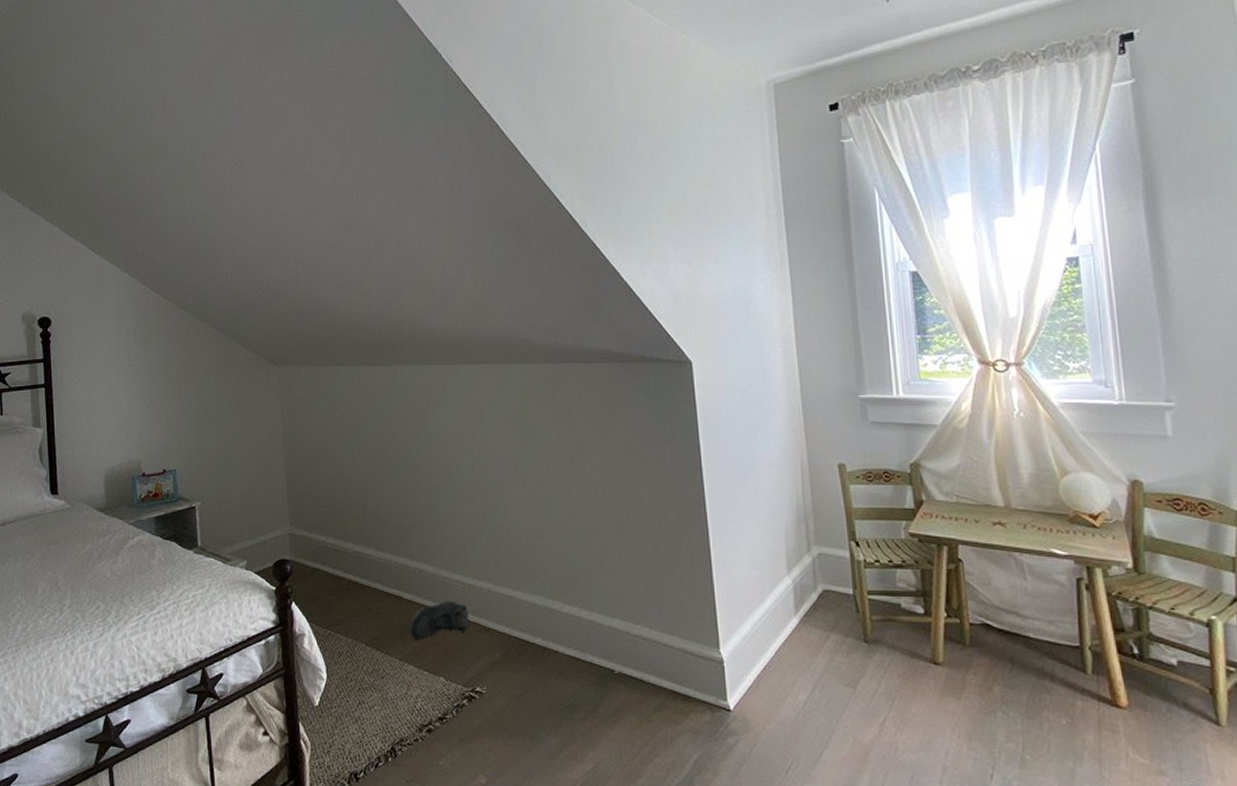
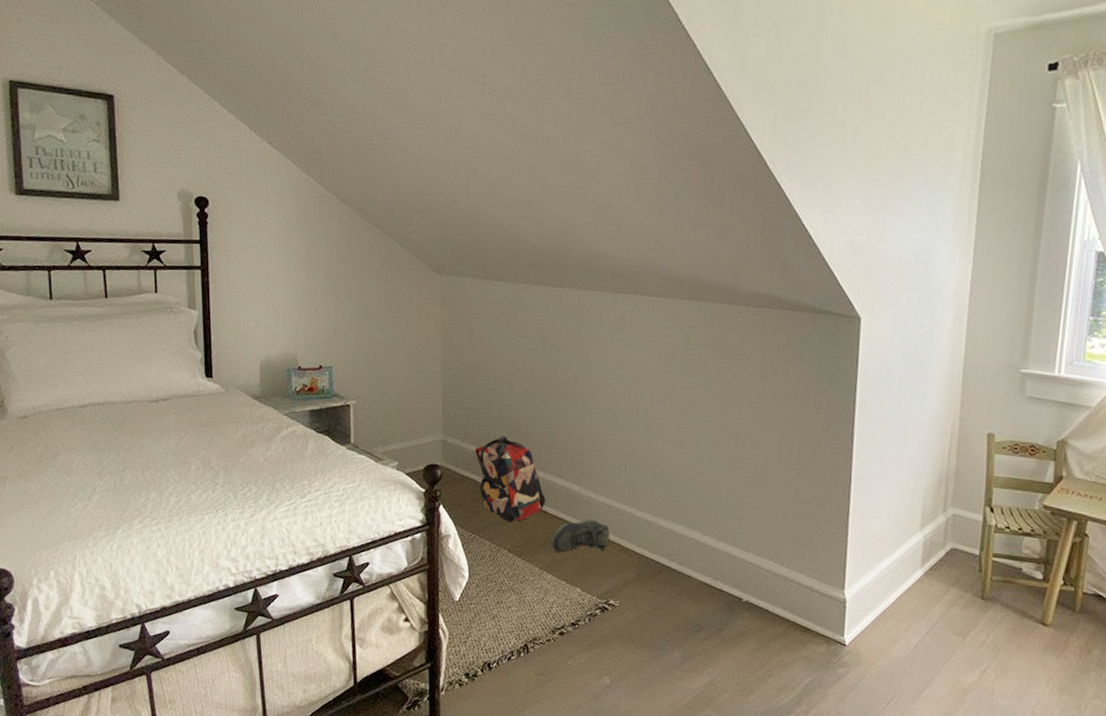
backpack: none [324,522,400,613] -> present [475,436,546,522]

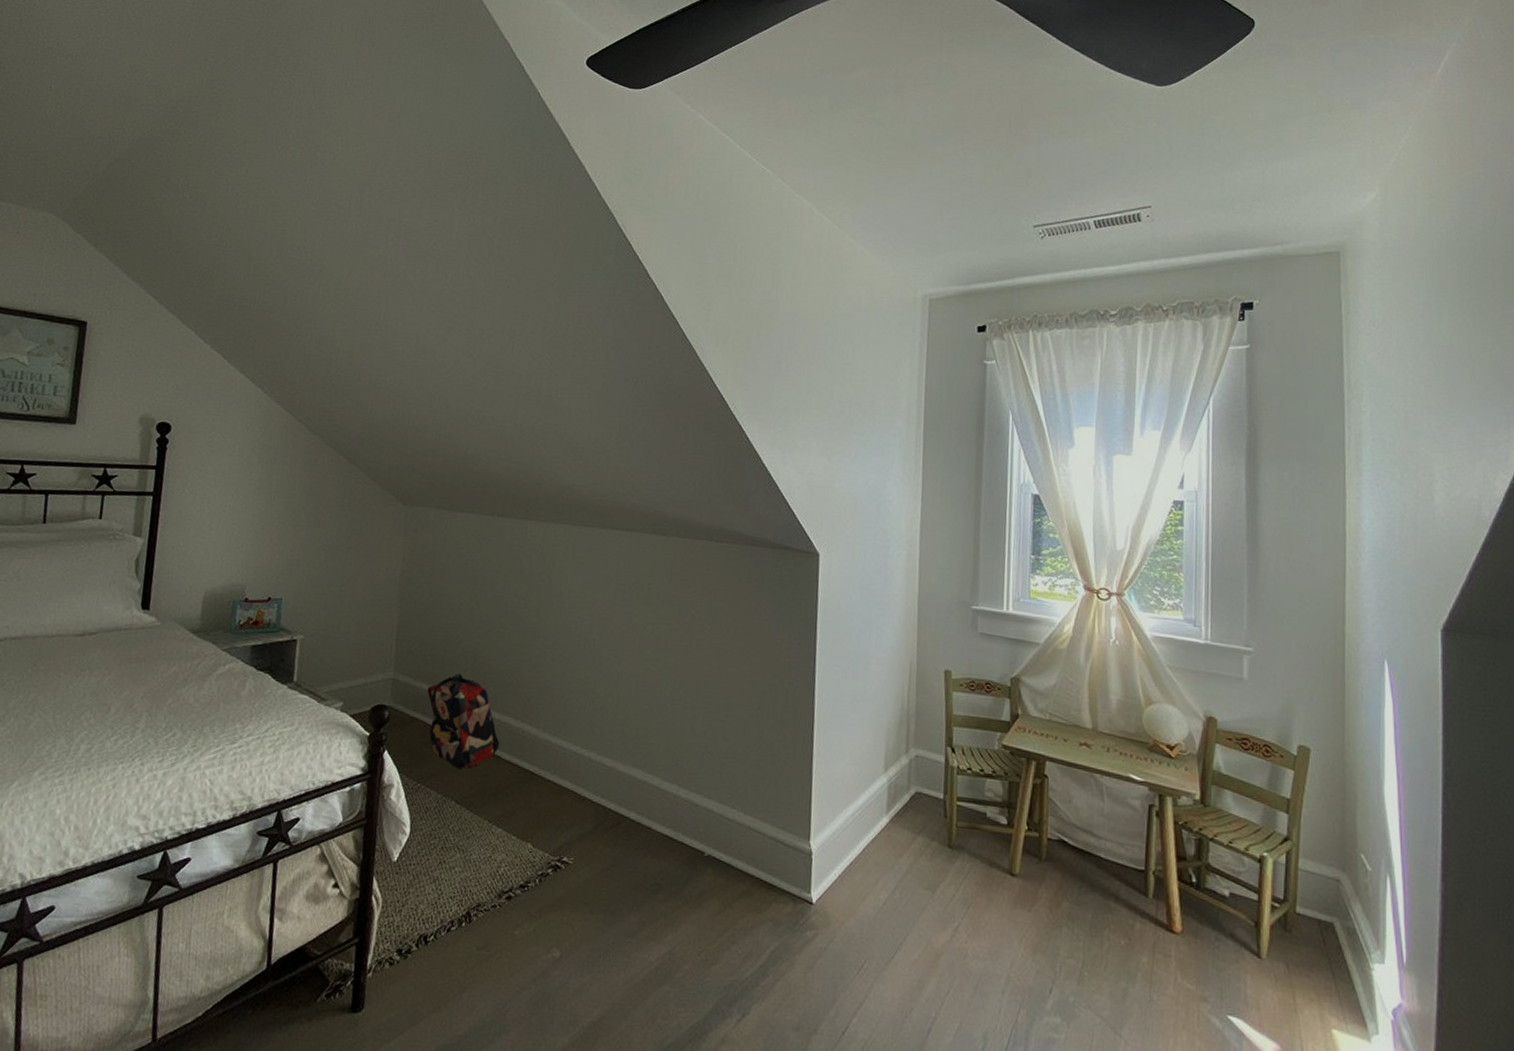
sneaker: present [550,519,610,552] -> none [501,764,566,802]

